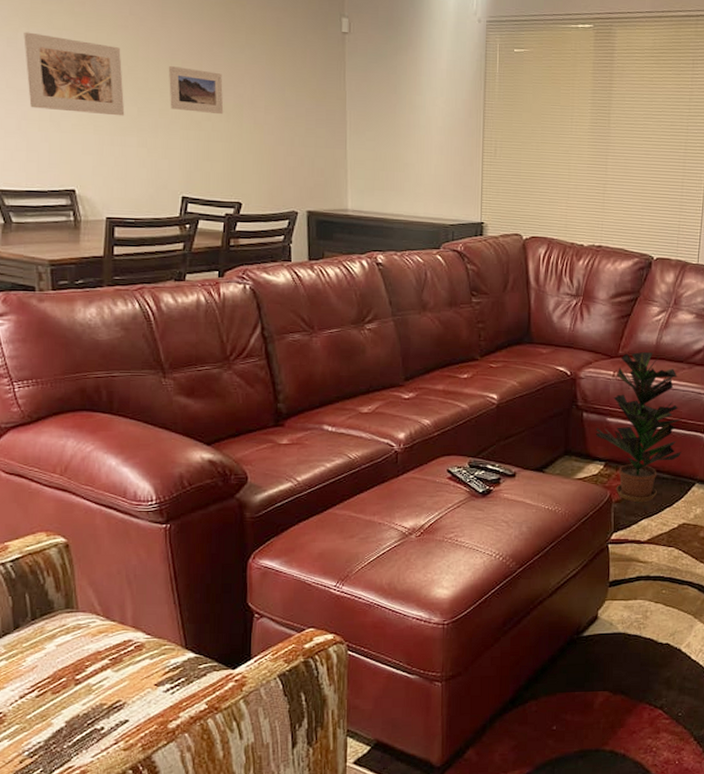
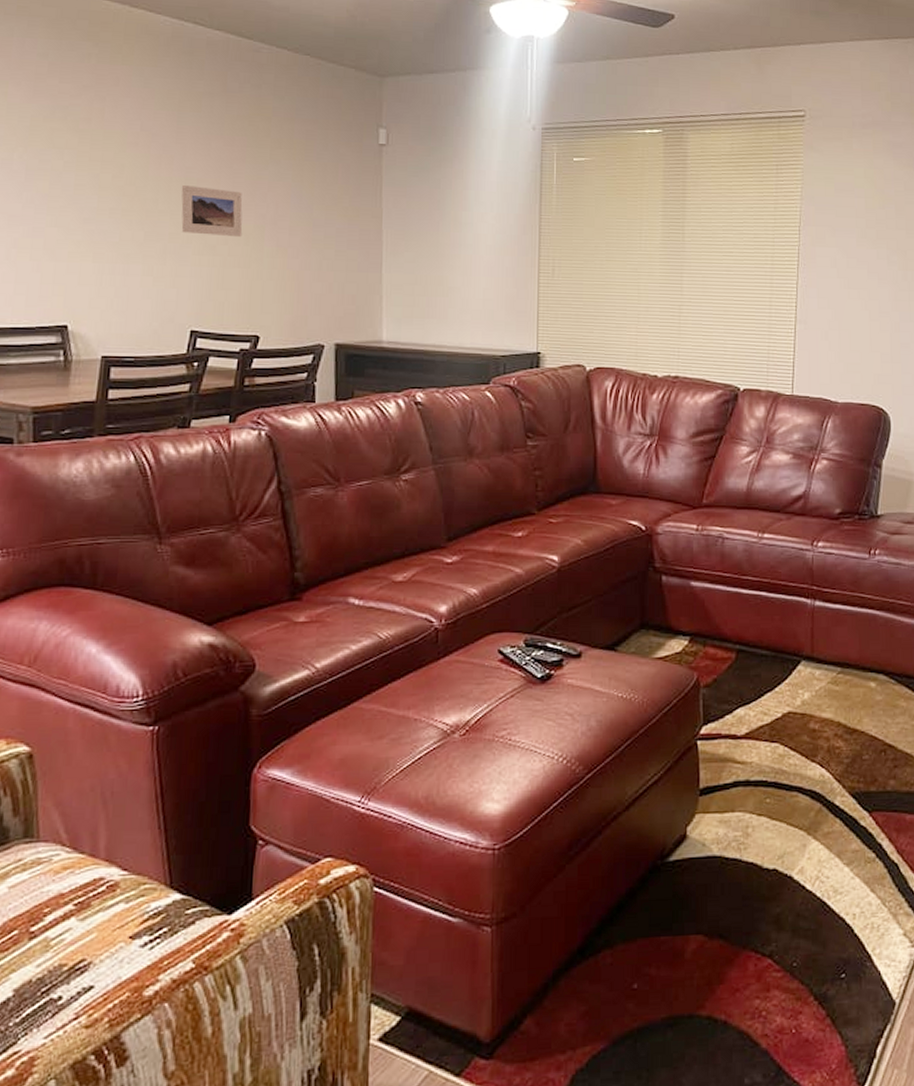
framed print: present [24,32,125,116] -> none [20,152,130,242]
potted plant: present [596,352,683,502] -> none [678,501,783,686]

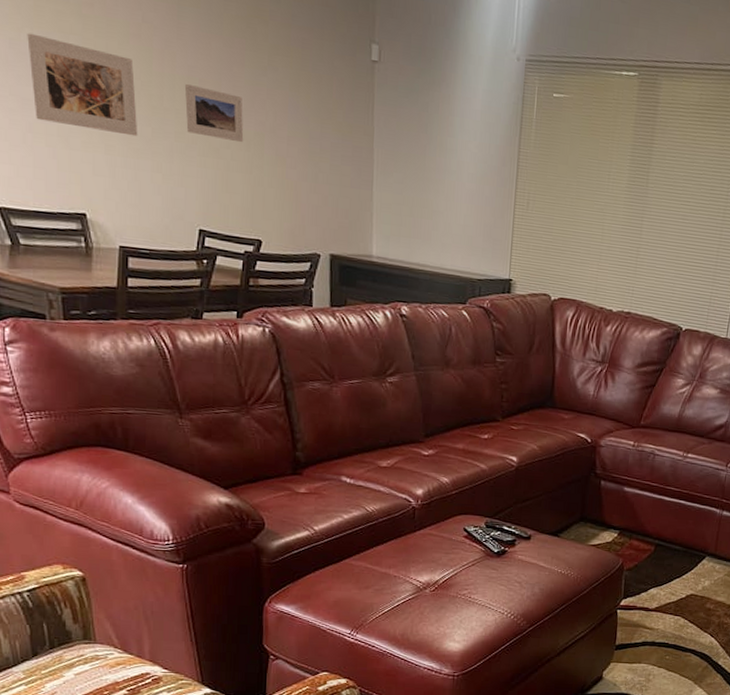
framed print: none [20,152,130,242] -> present [27,33,138,137]

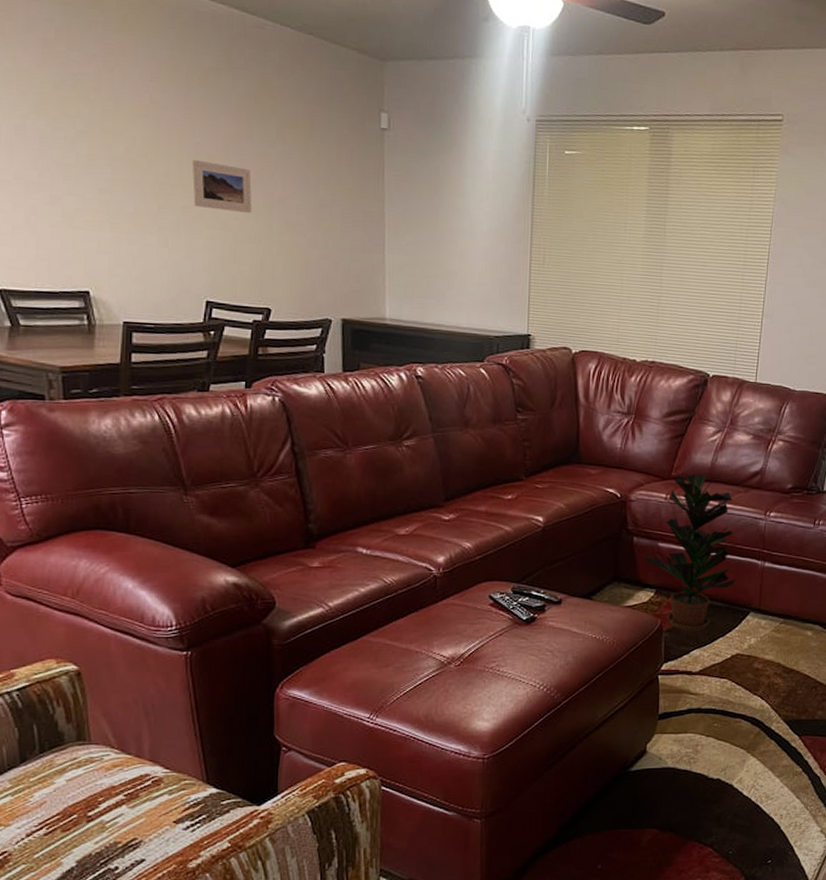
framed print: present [27,33,138,137] -> none [33,119,145,213]
potted plant: none [612,424,699,571] -> present [647,474,738,631]

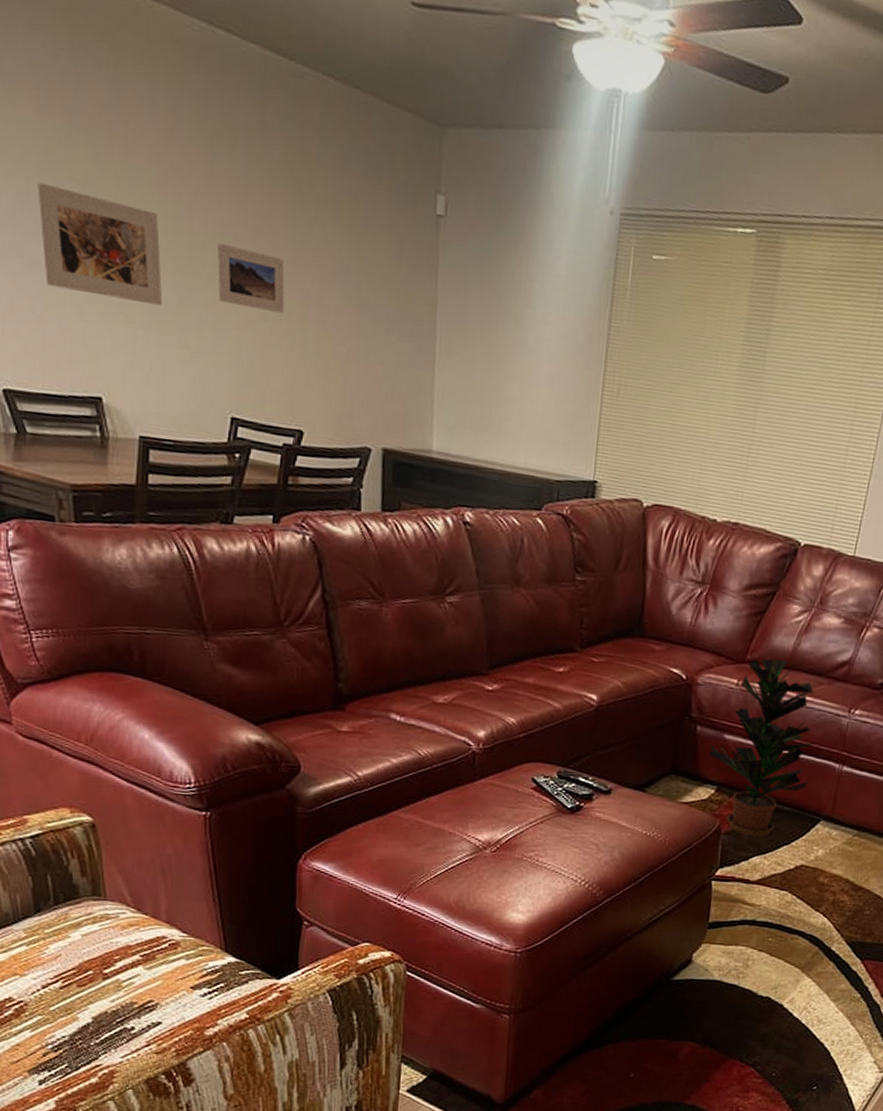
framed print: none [33,119,145,213] -> present [37,182,163,306]

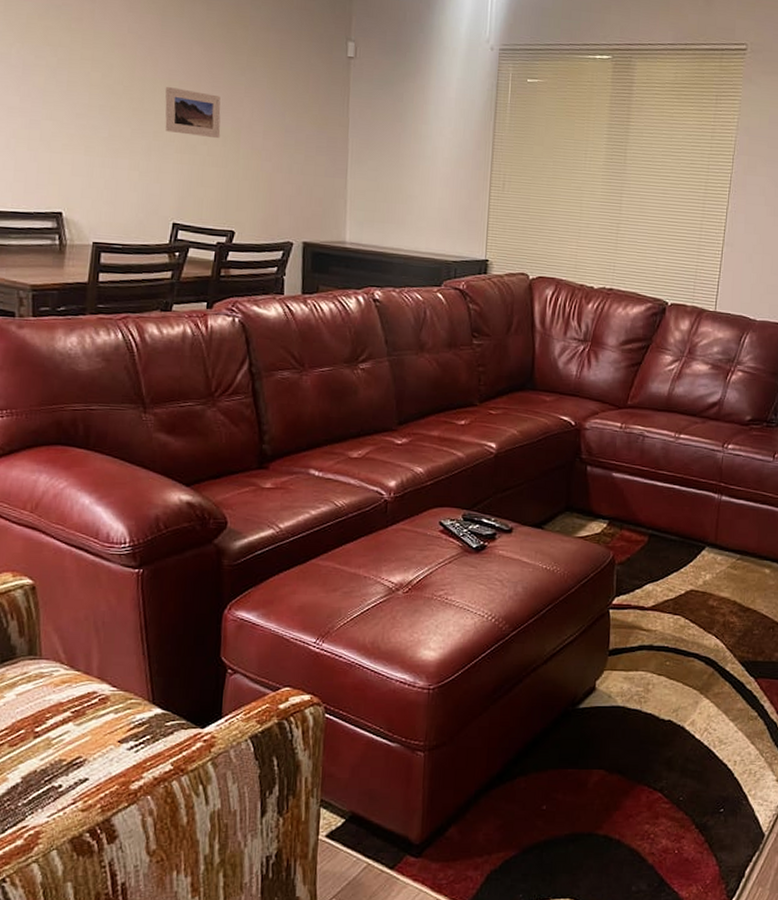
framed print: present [37,182,163,306] -> none [17,47,118,138]
potted plant: present [709,659,815,836] -> none [600,403,694,565]

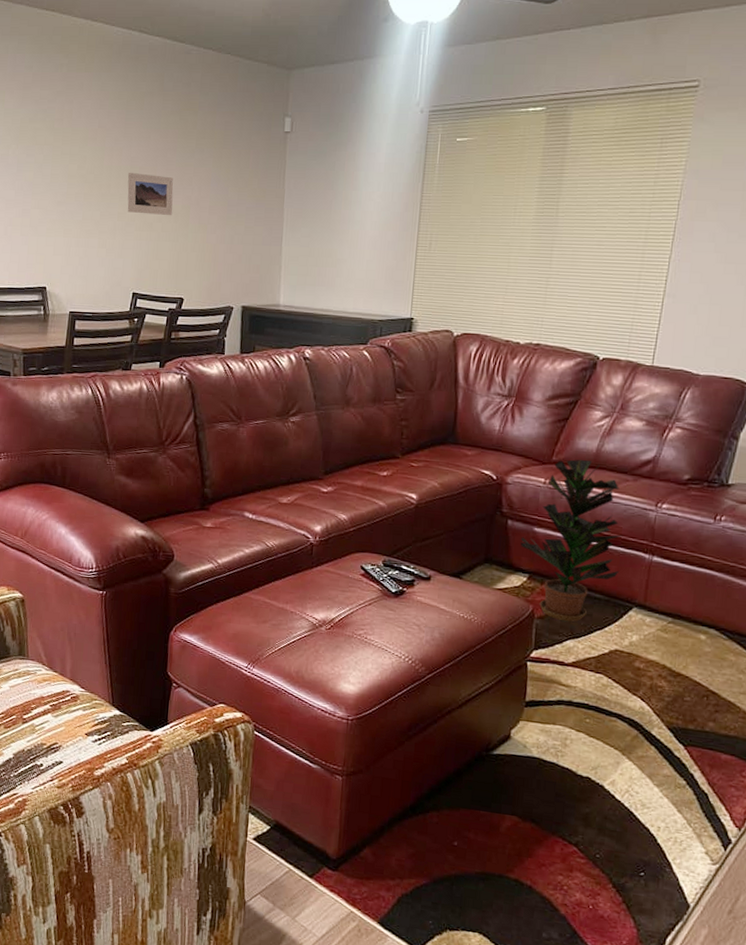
potted plant: none [600,403,694,565] -> present [521,459,623,621]

